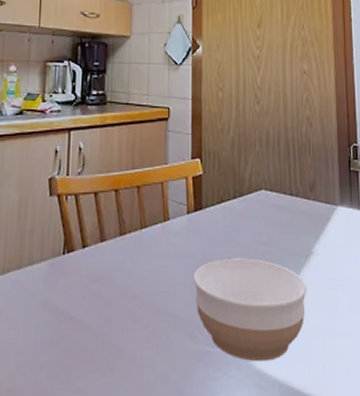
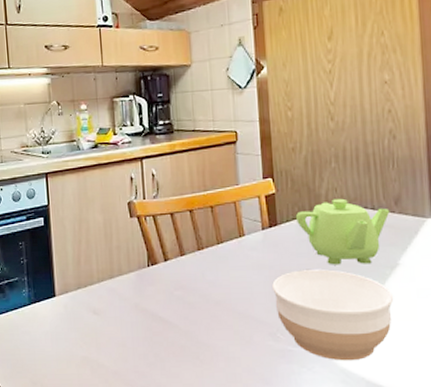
teapot: none [220,183,306,254] -> present [295,198,390,265]

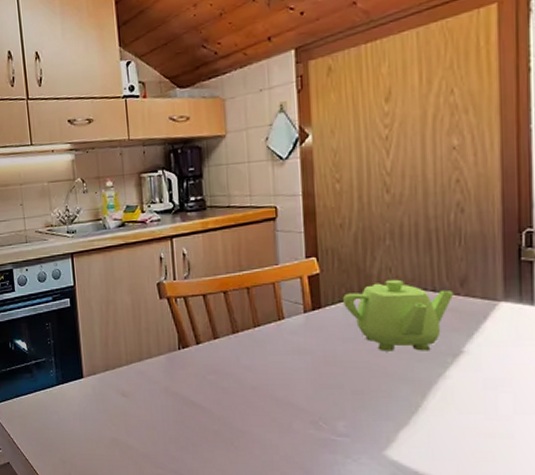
bowl: present [272,269,394,361] -> none [315,356,456,454]

